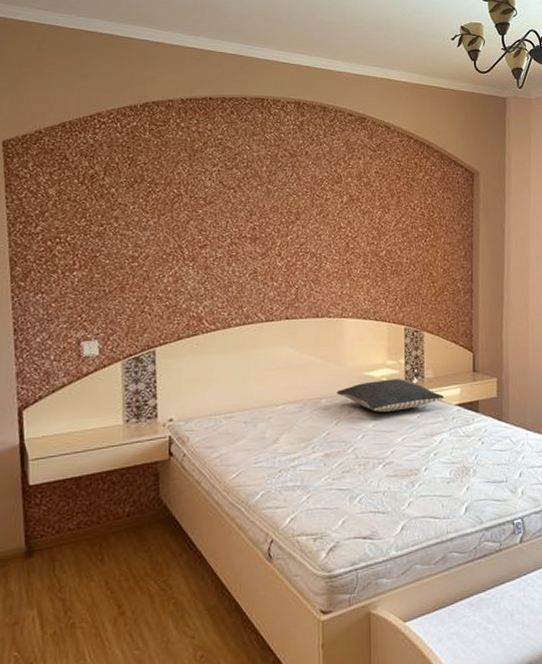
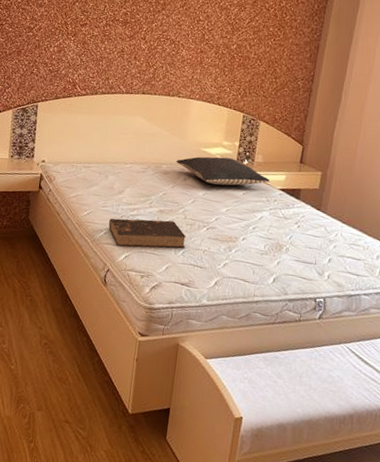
book: none [265,463,362,508] -> present [108,218,187,248]

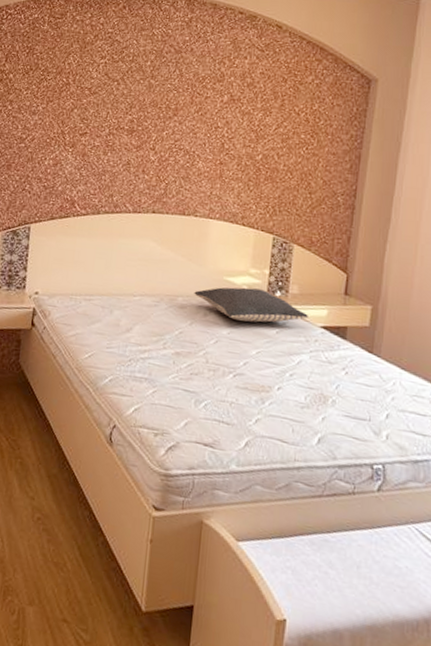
book: present [108,218,187,248] -> none [114,362,209,400]

